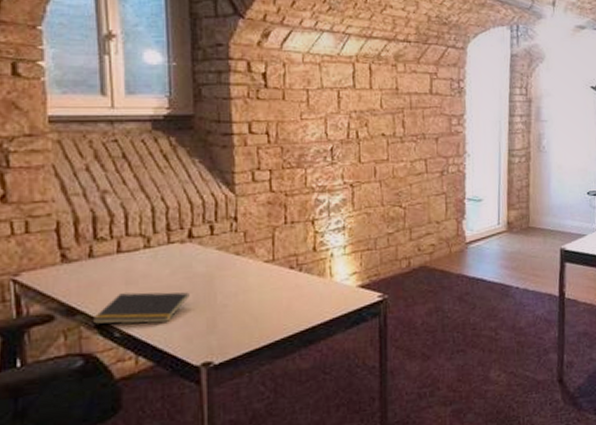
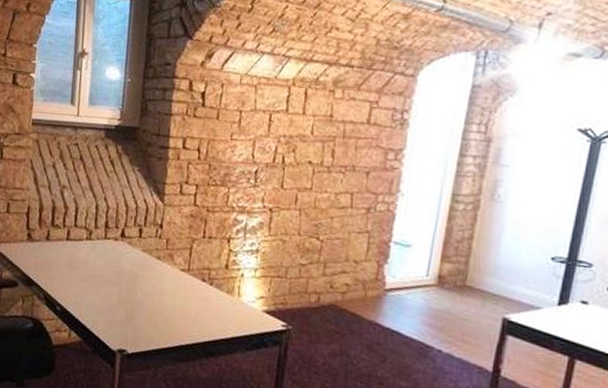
notepad: present [92,292,190,325] -> none [42,274,116,308]

